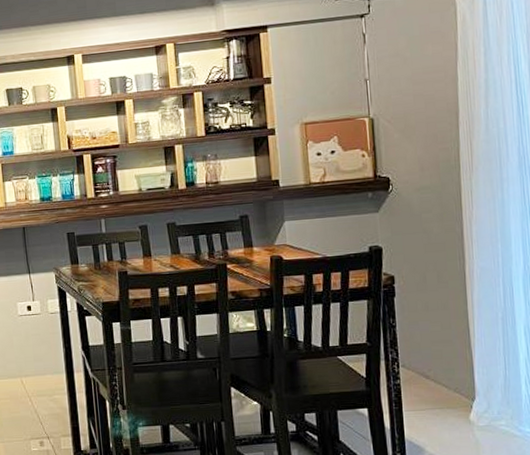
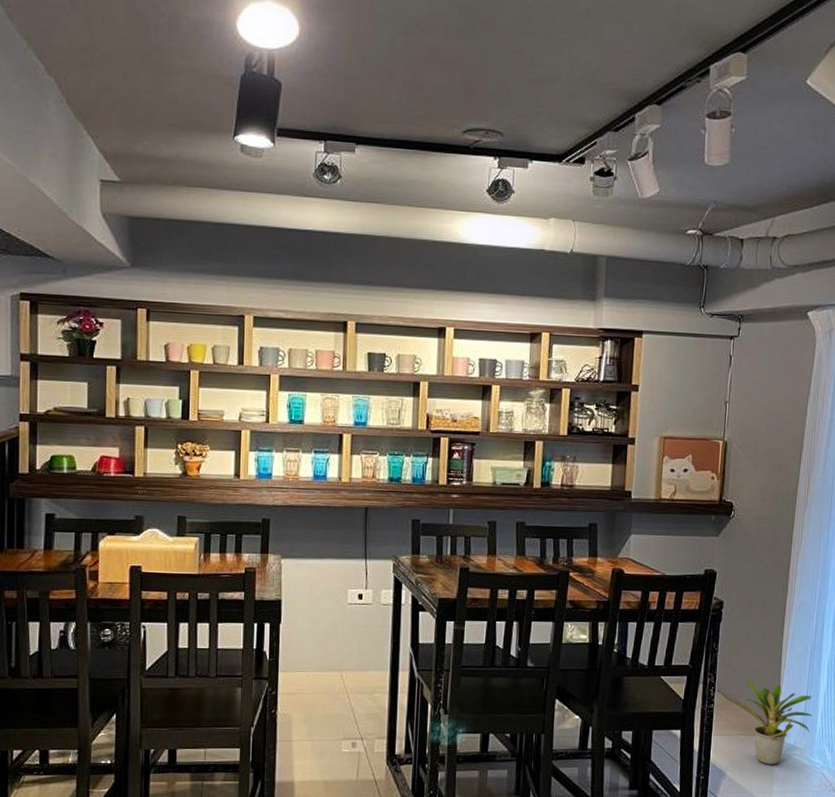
potted plant: none [408,352,514,438] -> present [722,680,812,765]

